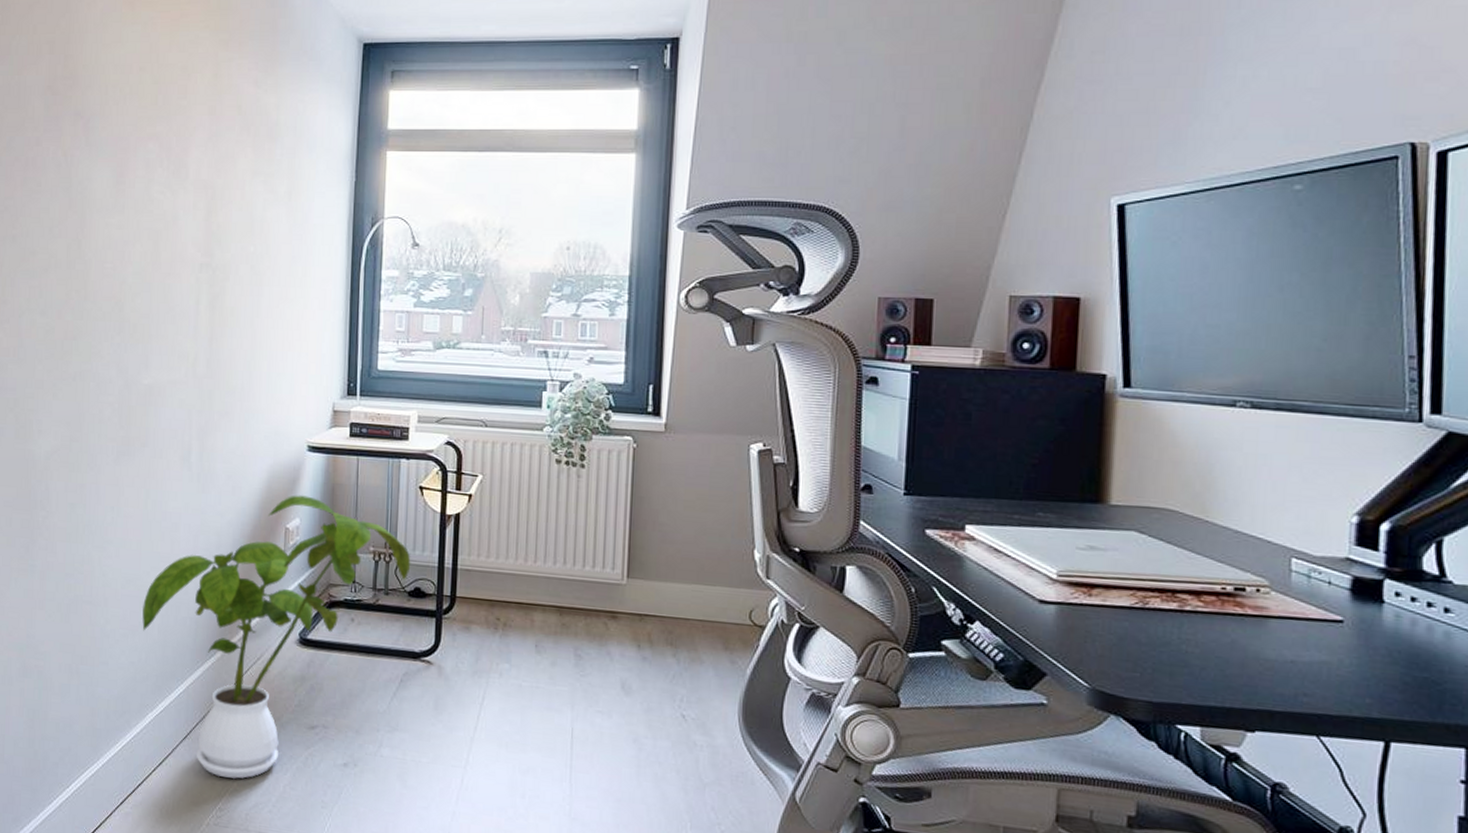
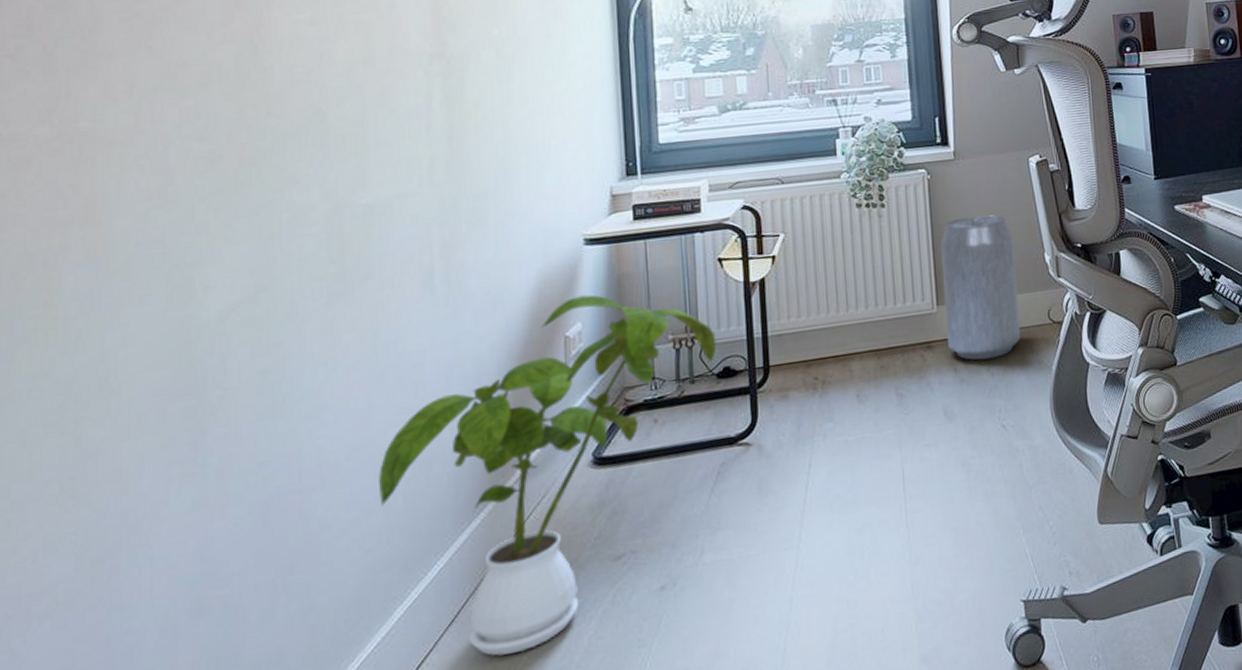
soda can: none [633,494,721,646] -> present [940,215,1021,360]

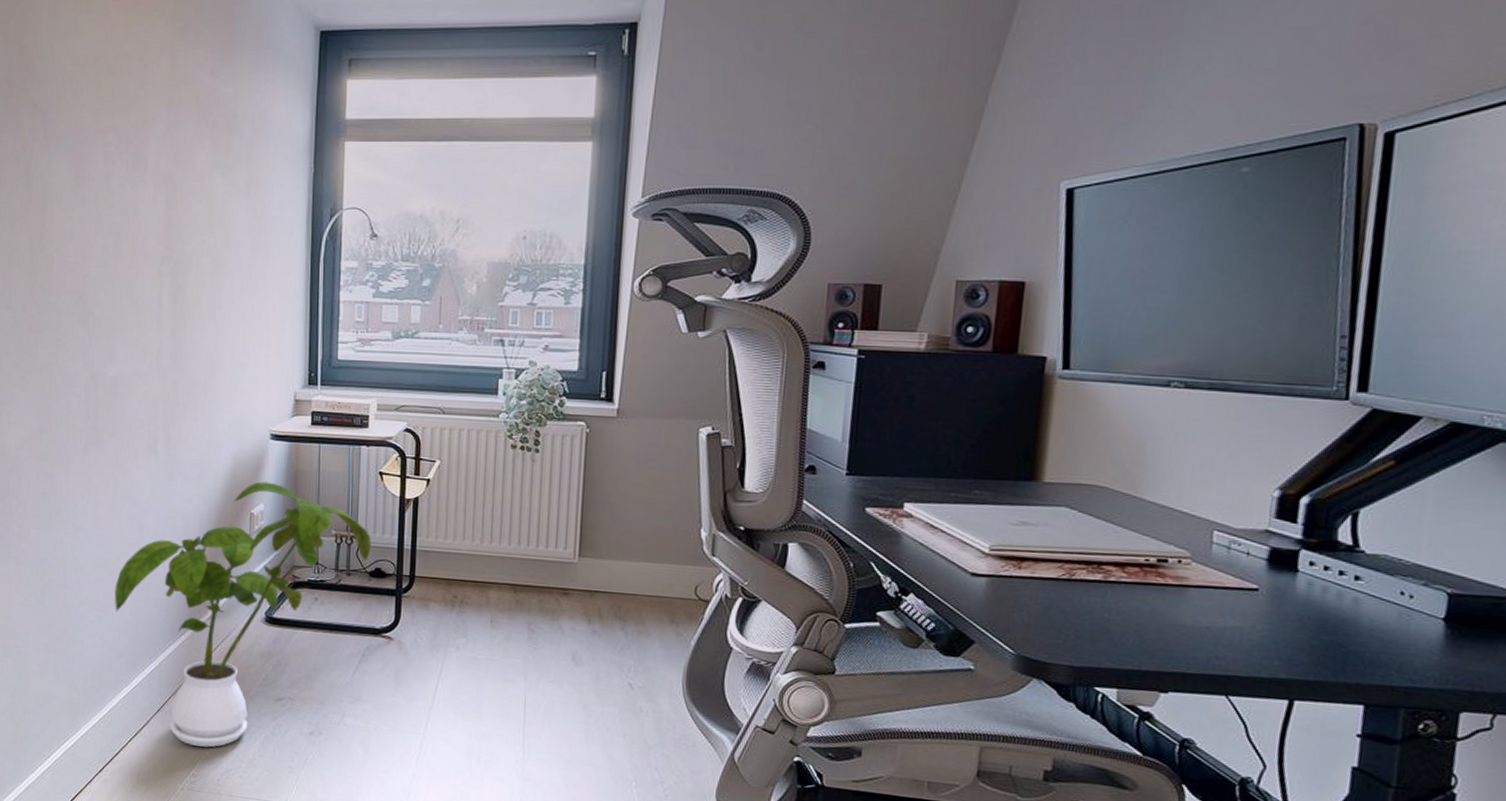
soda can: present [940,215,1021,360] -> none [584,476,669,620]

